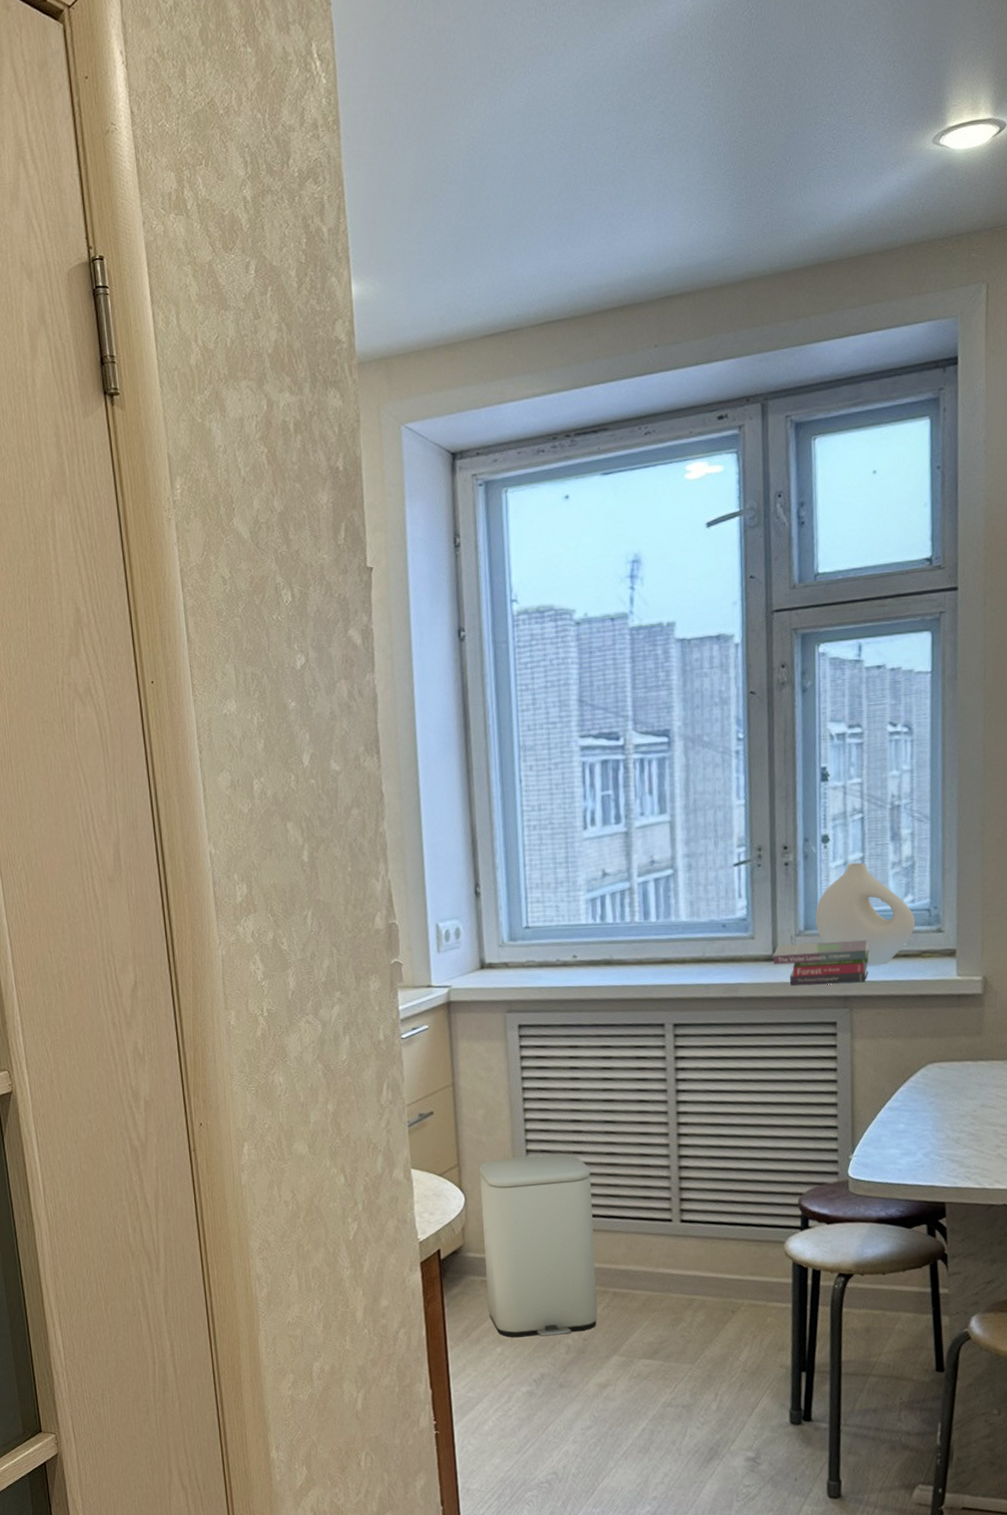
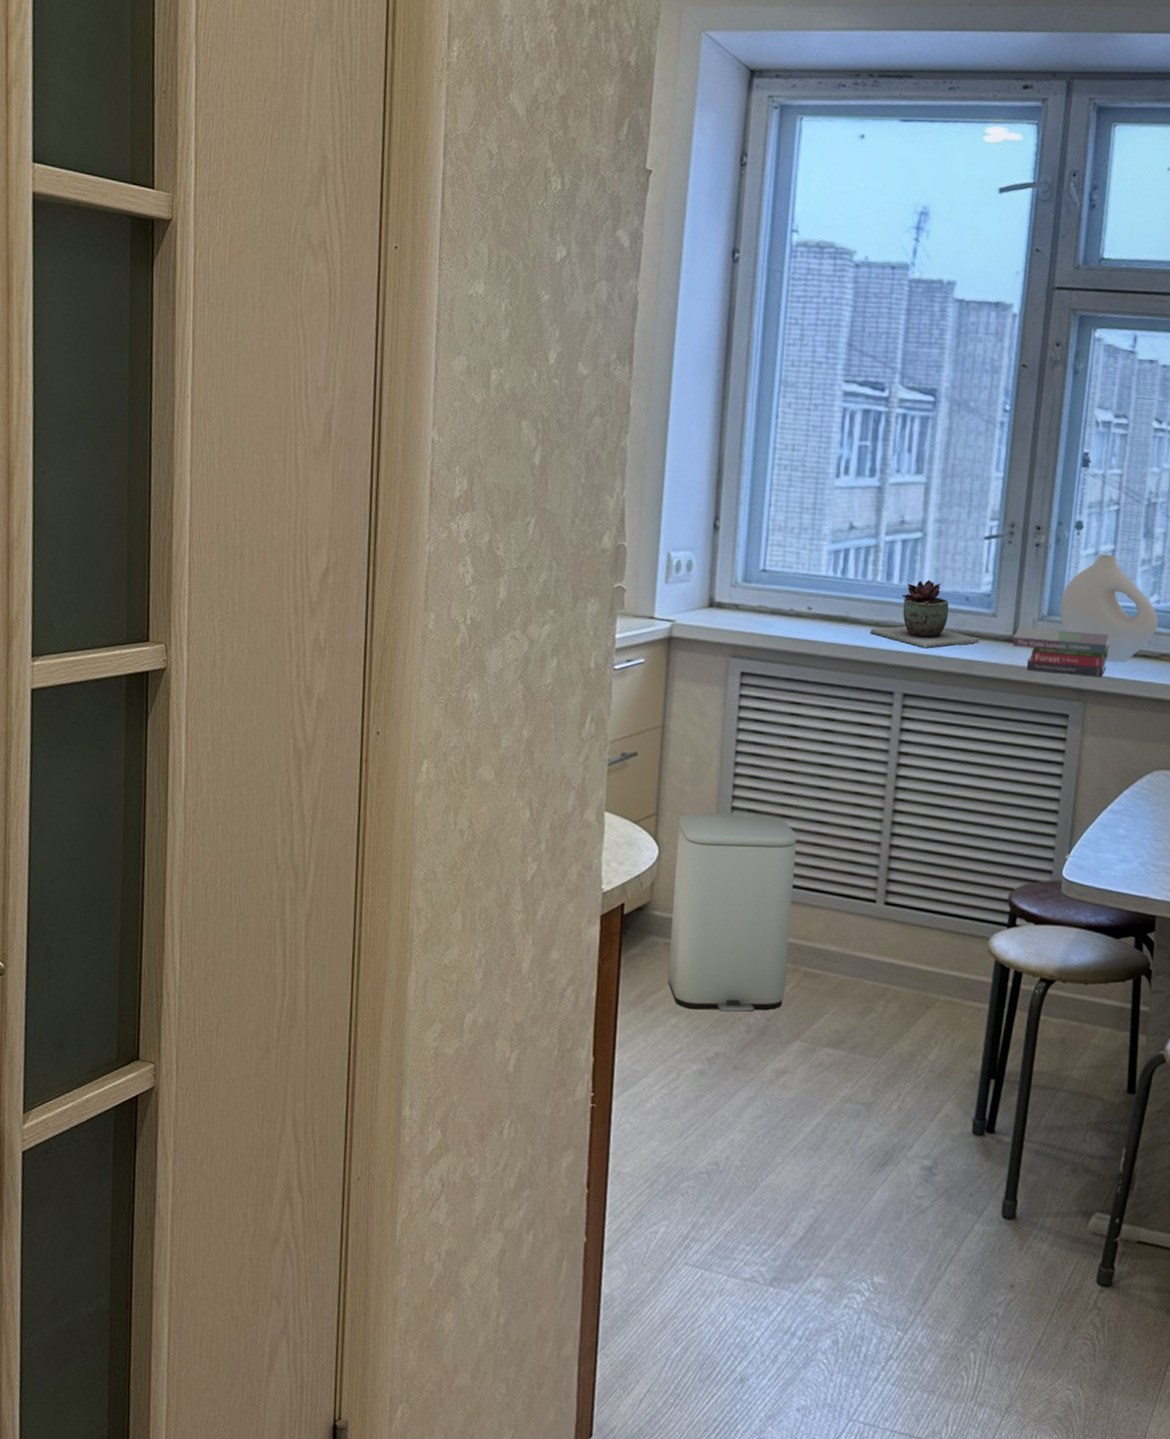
succulent plant: none [634,912,741,979] -> present [870,579,979,649]

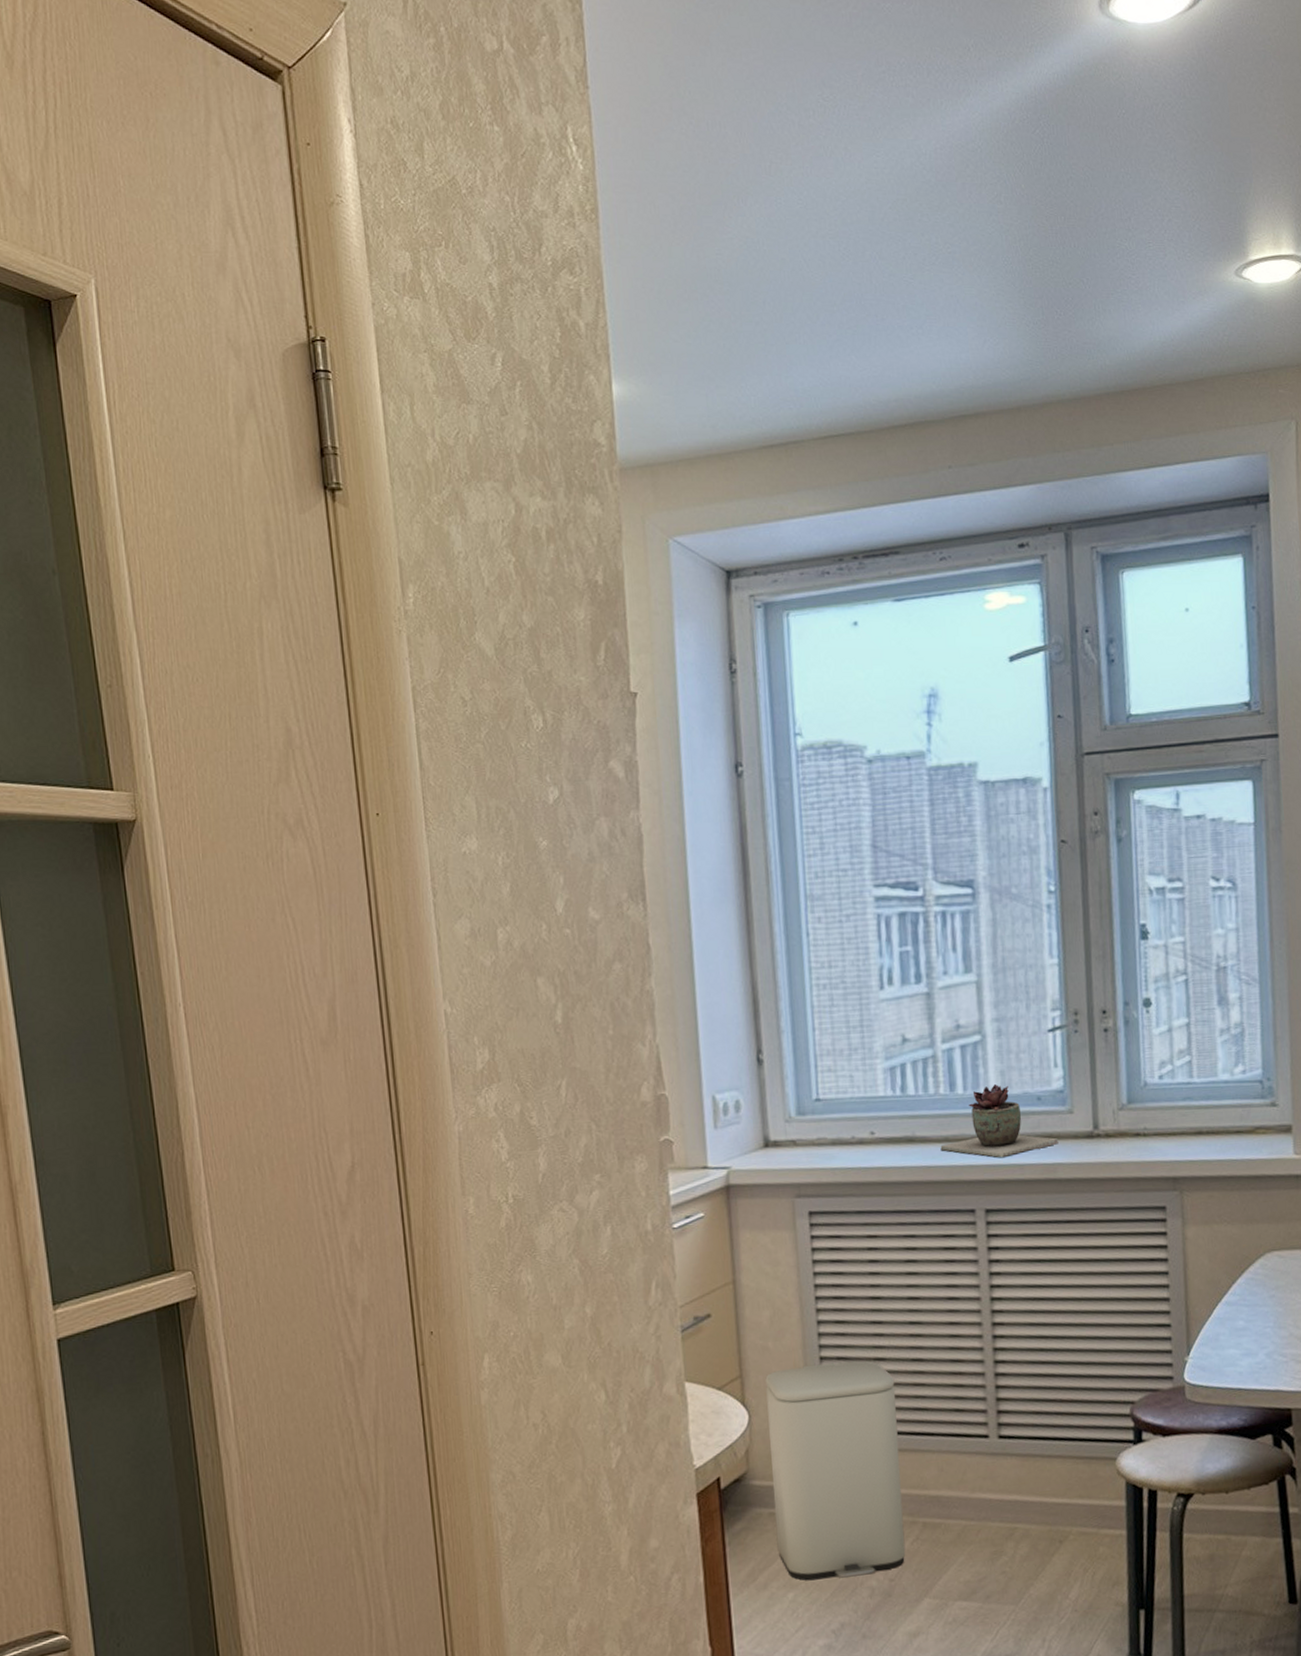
books: present [1012,627,1110,678] -> none [1093,1114,1200,1167]
vase: present [1059,553,1159,662] -> none [1139,1028,1248,1144]

